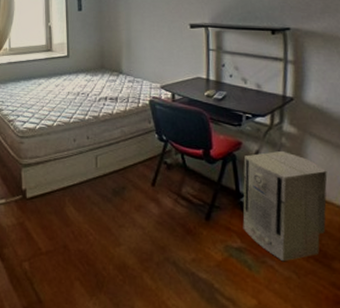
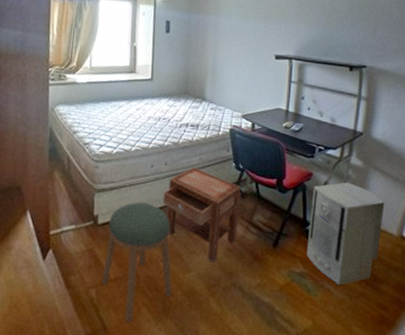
stool: none [33,175,104,296] -> present [101,201,172,322]
nightstand: none [87,140,166,236] -> present [162,167,241,263]

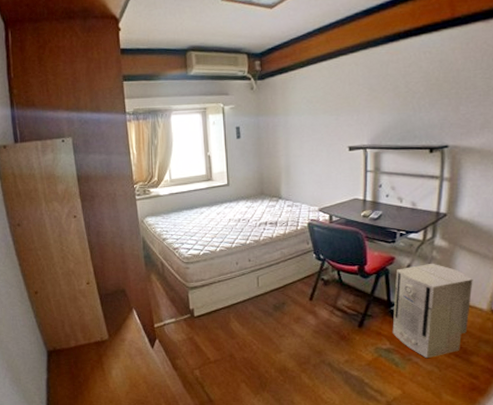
stool: present [101,201,172,322] -> none [203,295,267,396]
nightstand: present [162,167,241,263] -> none [250,261,323,344]

